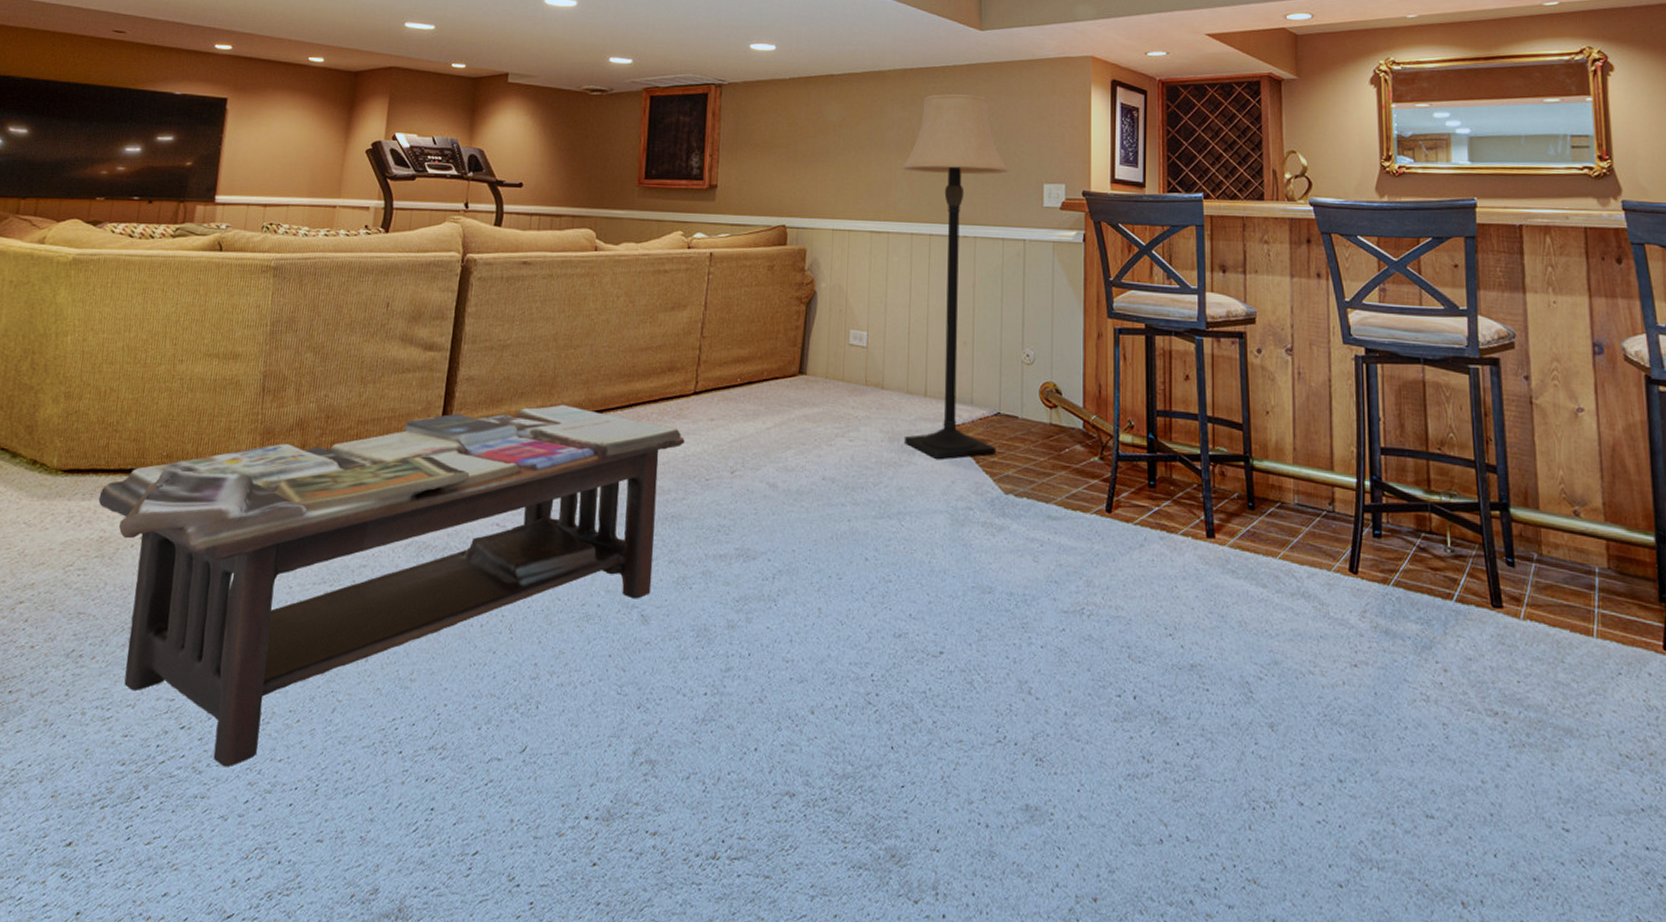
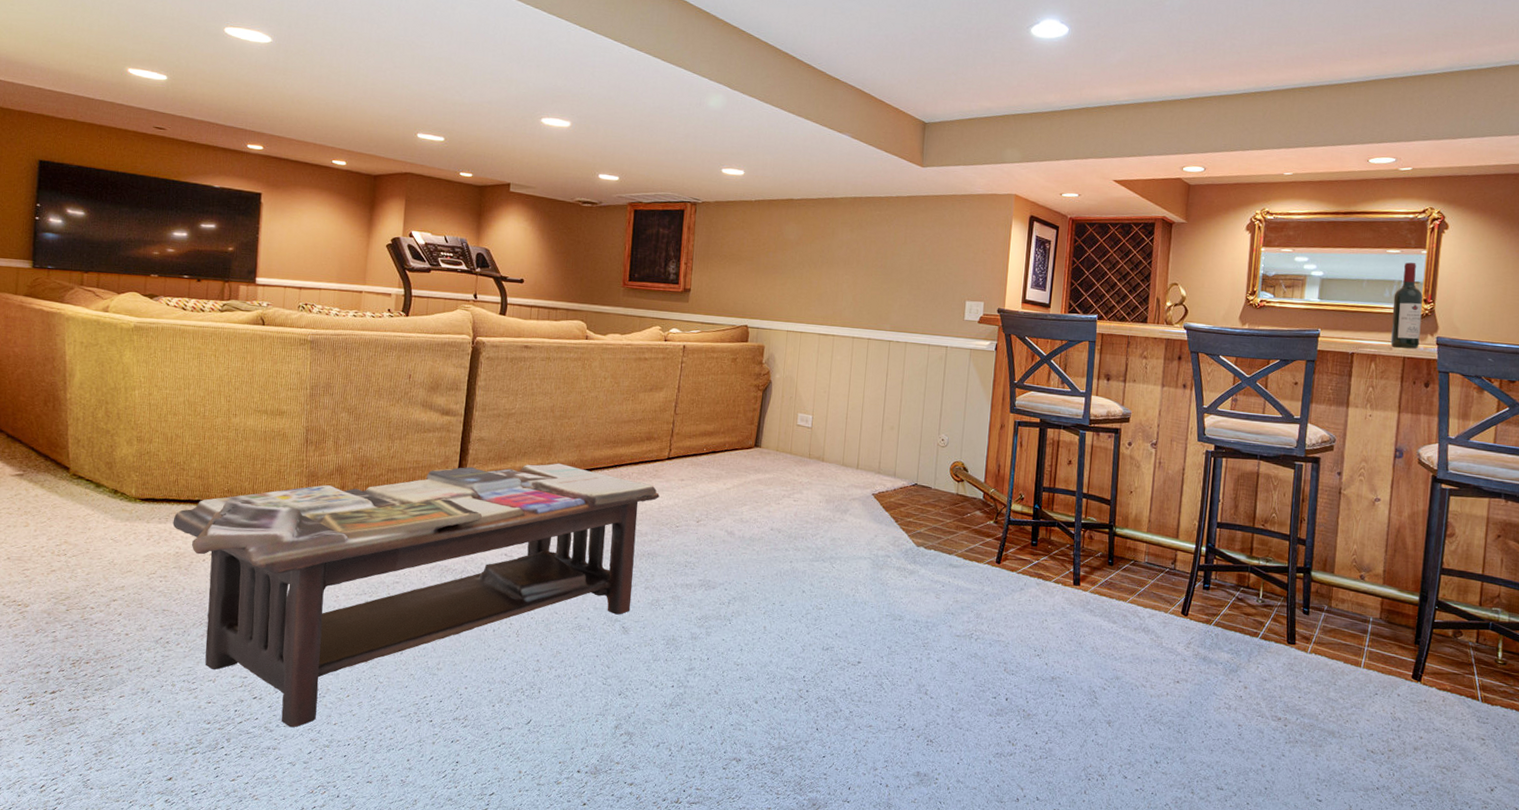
lamp: present [901,94,1010,459] -> none [839,220,938,518]
wine bottle: none [1560,113,1602,218] -> present [1390,262,1423,349]

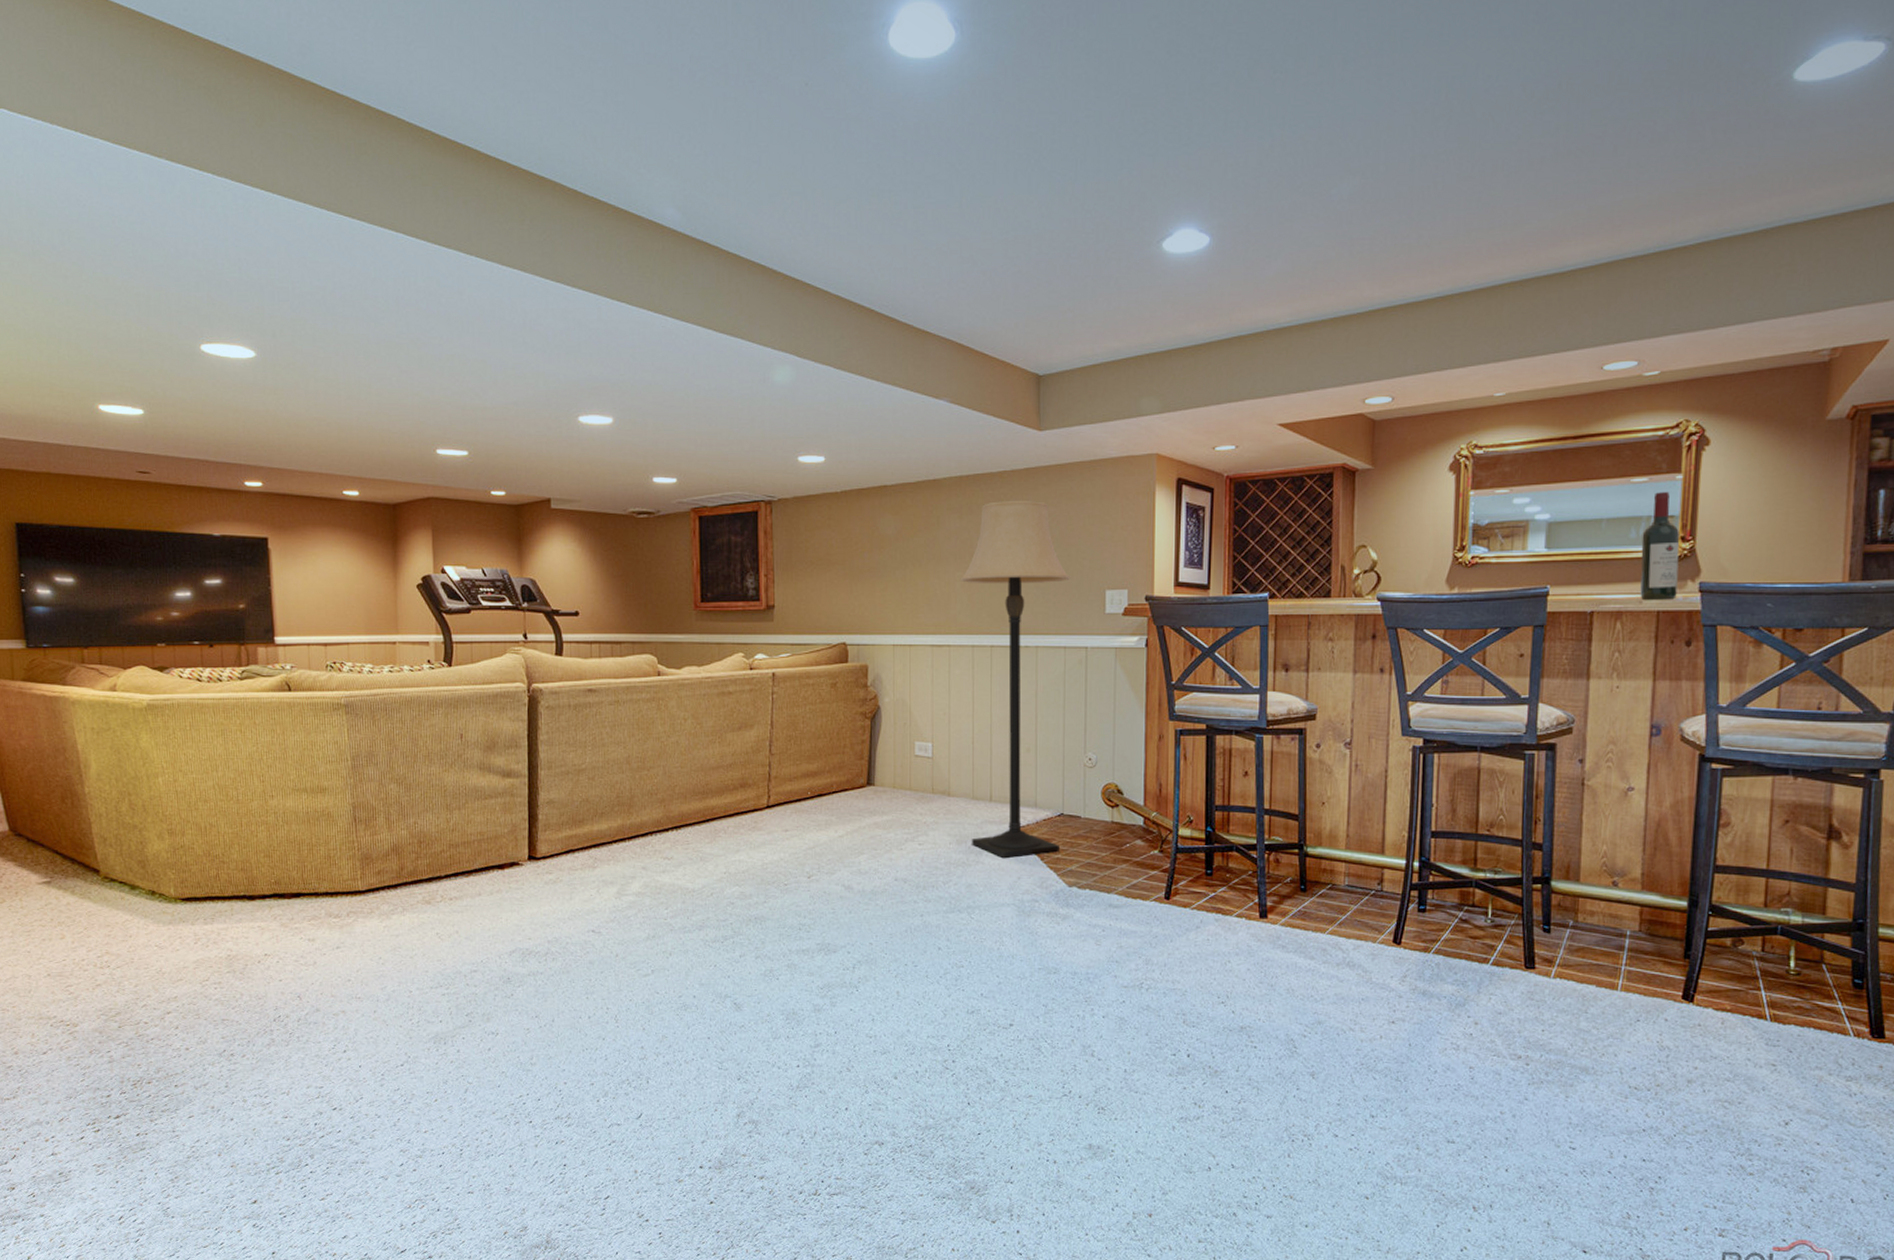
coffee table: present [172,463,660,728] -> none [219,822,762,1139]
lamp: none [839,220,938,518] -> present [960,501,1071,858]

